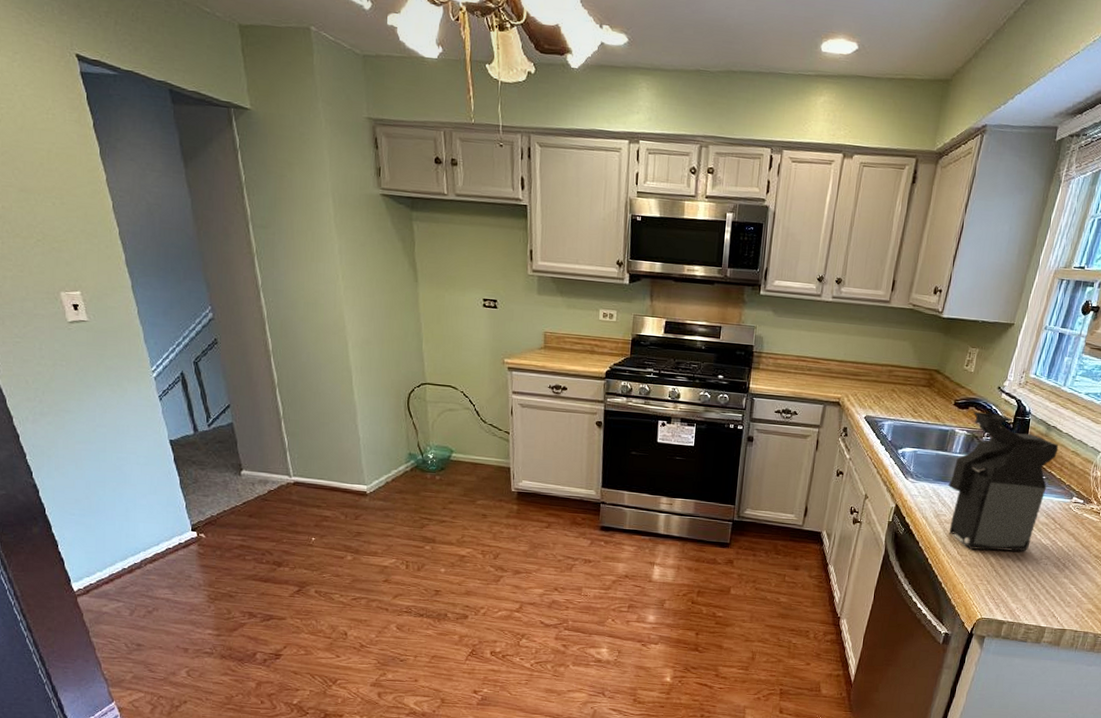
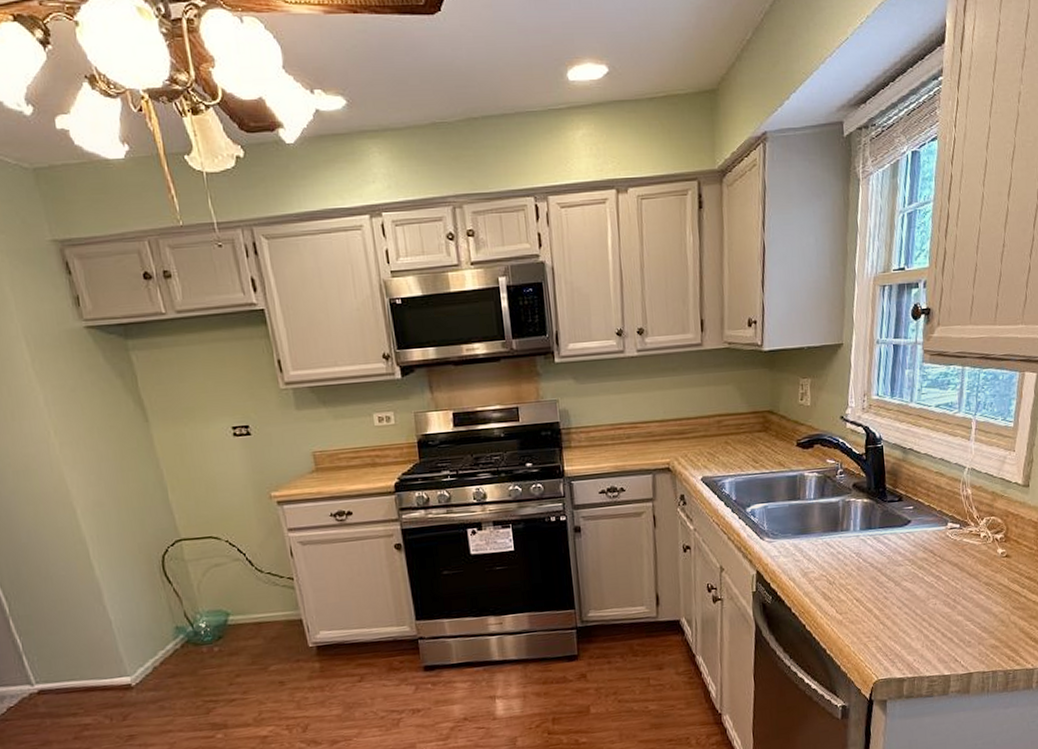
coffee maker: present [948,412,1059,552] -> none [809,446,921,604]

